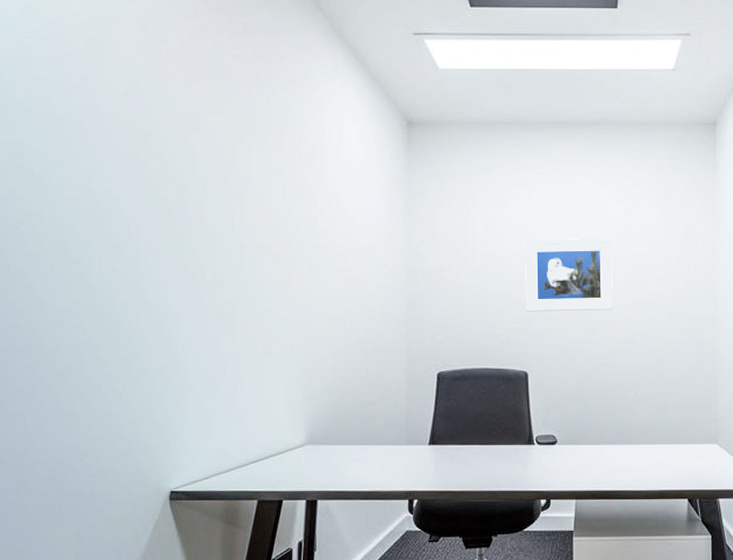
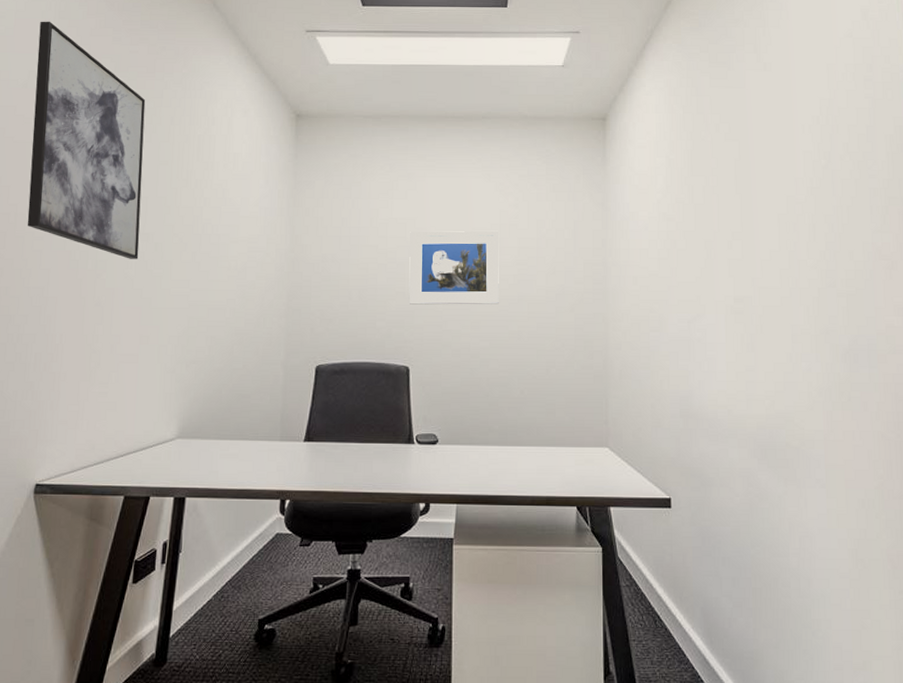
wall art: none [136,23,256,271] -> present [27,21,146,259]

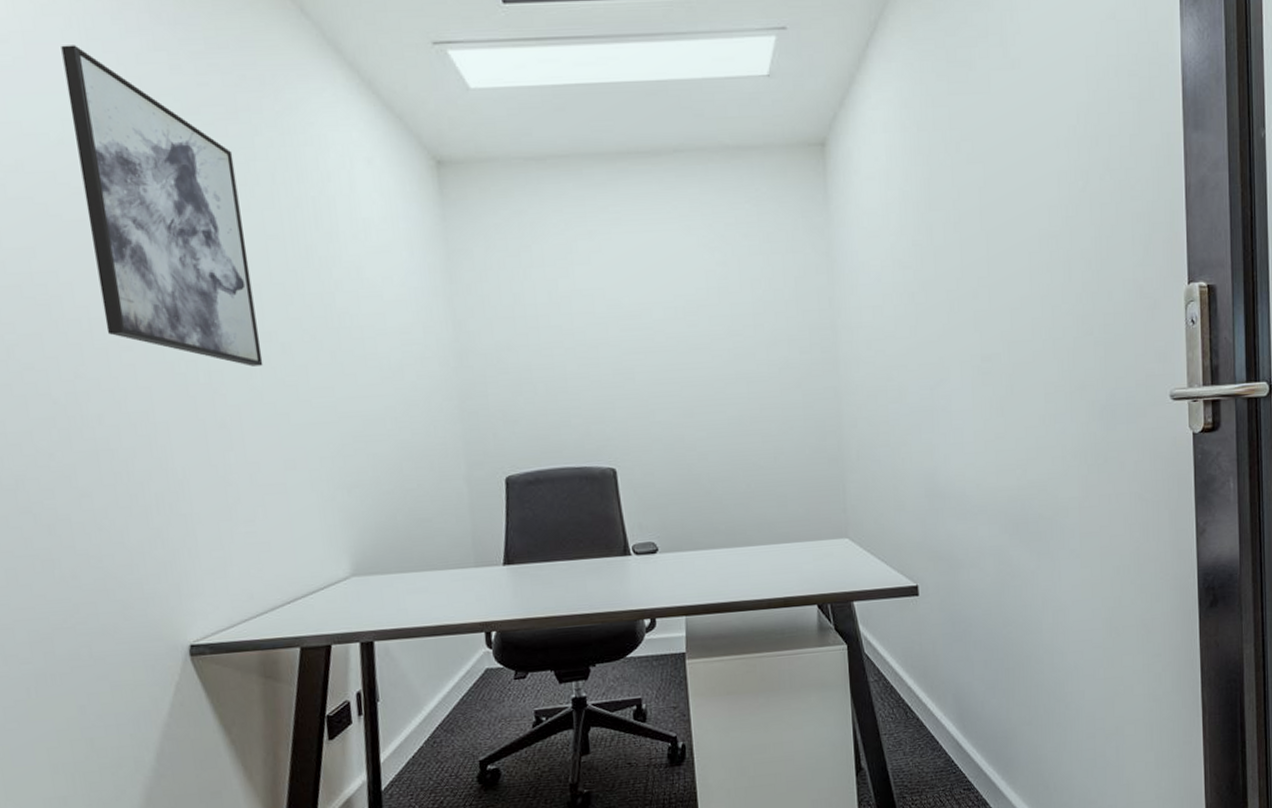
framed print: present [409,230,499,305] -> none [599,296,714,395]

